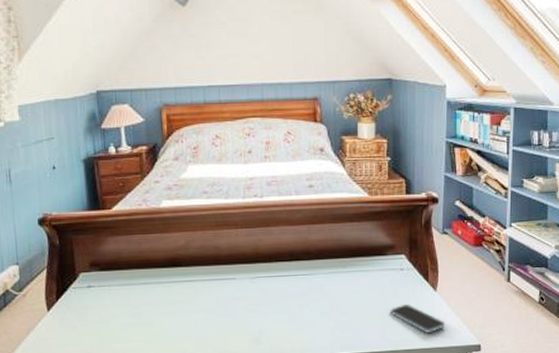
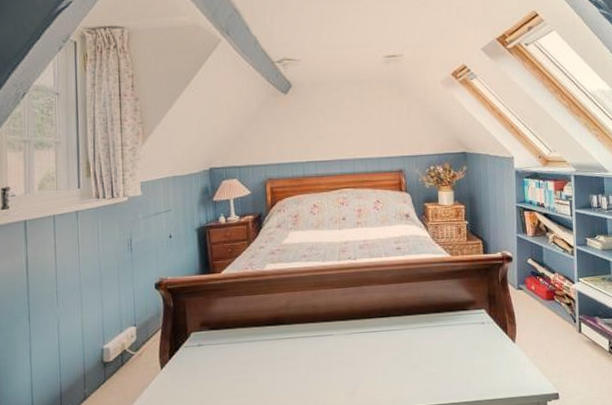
smartphone: present [390,304,446,334] -> none [474,355,525,384]

